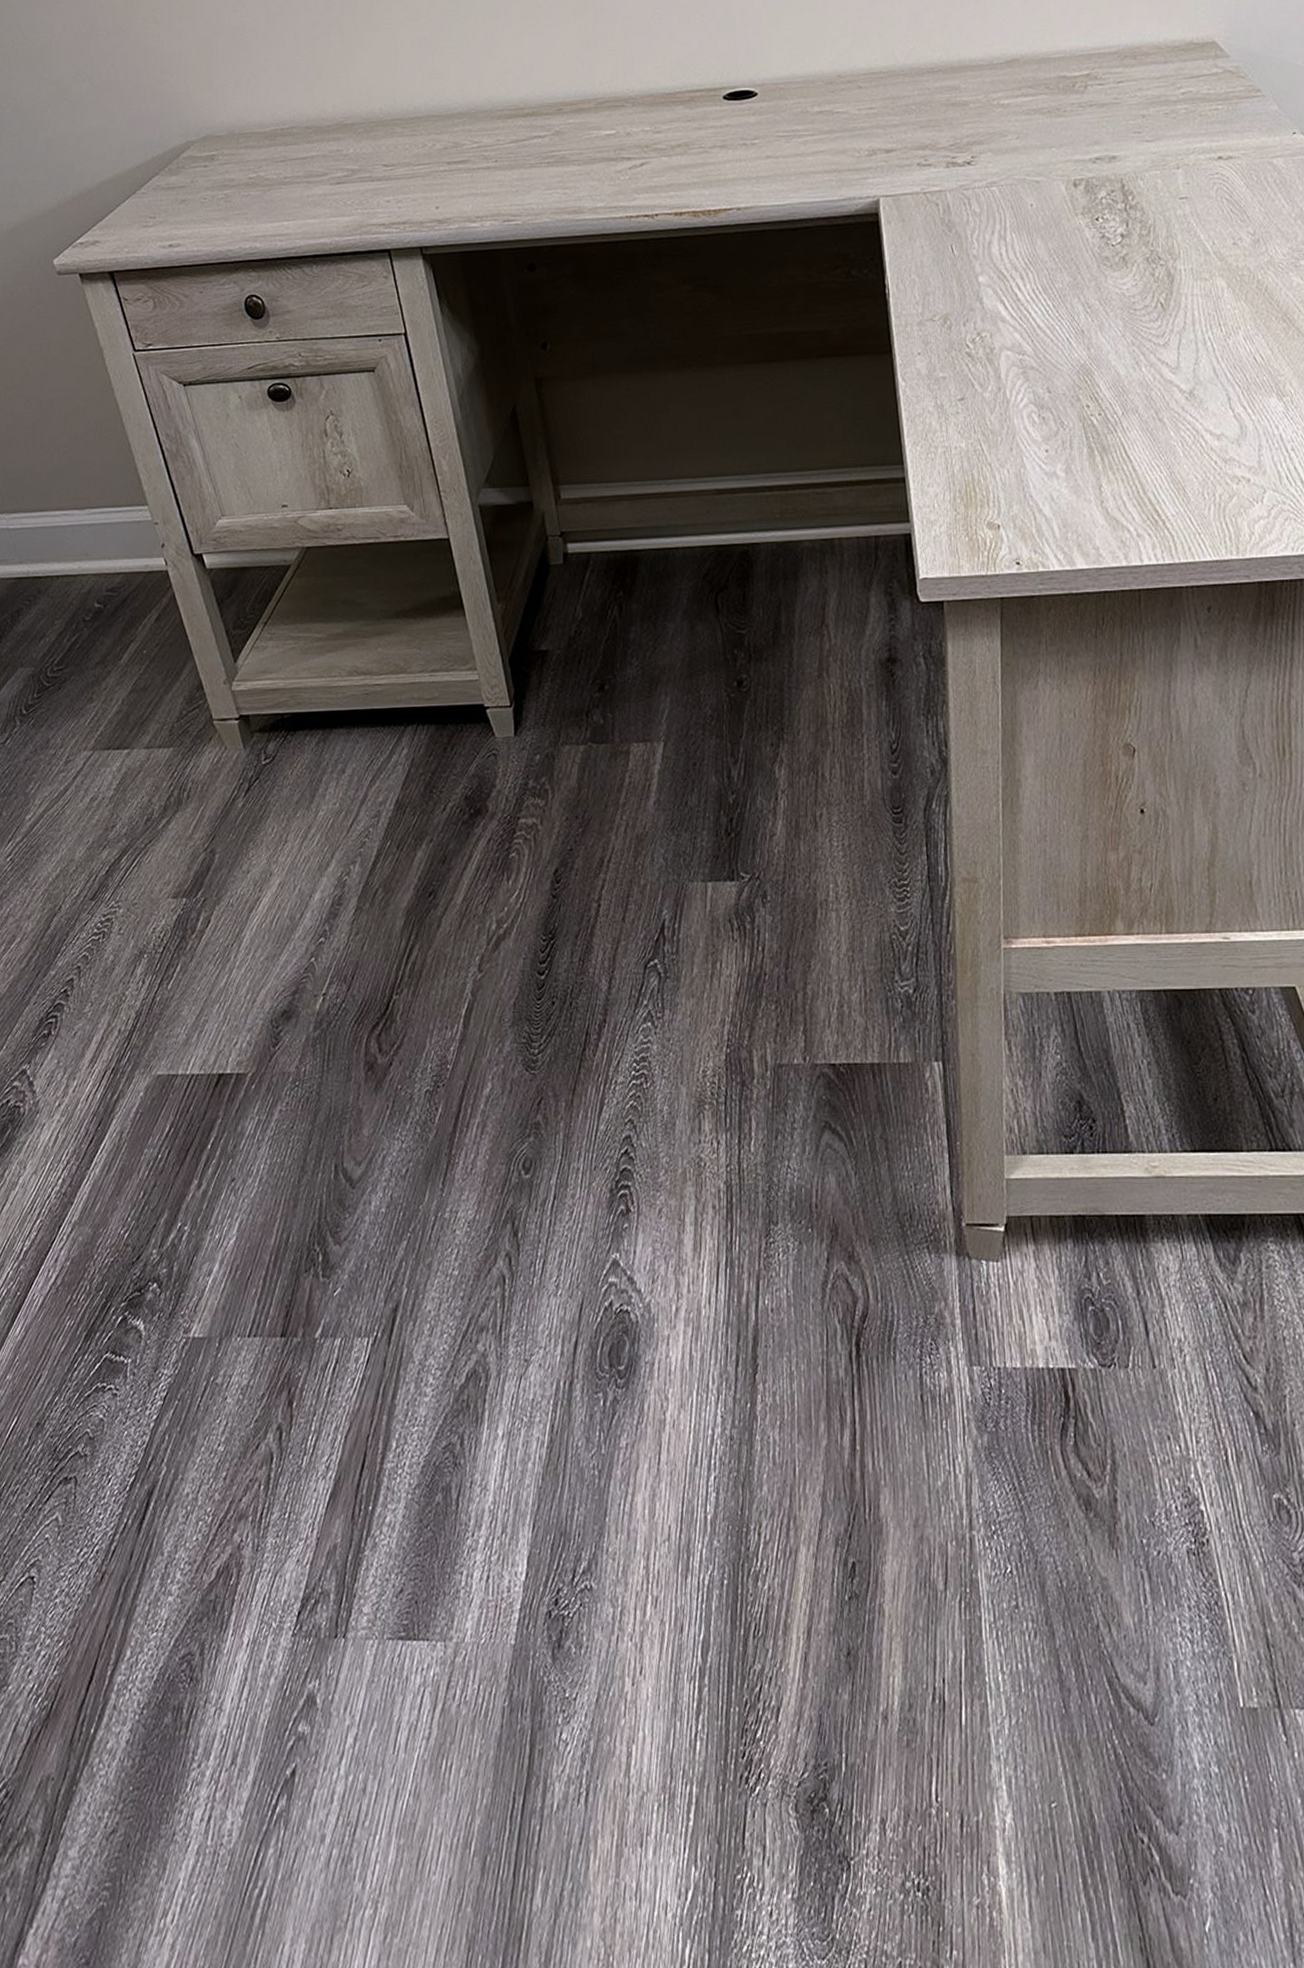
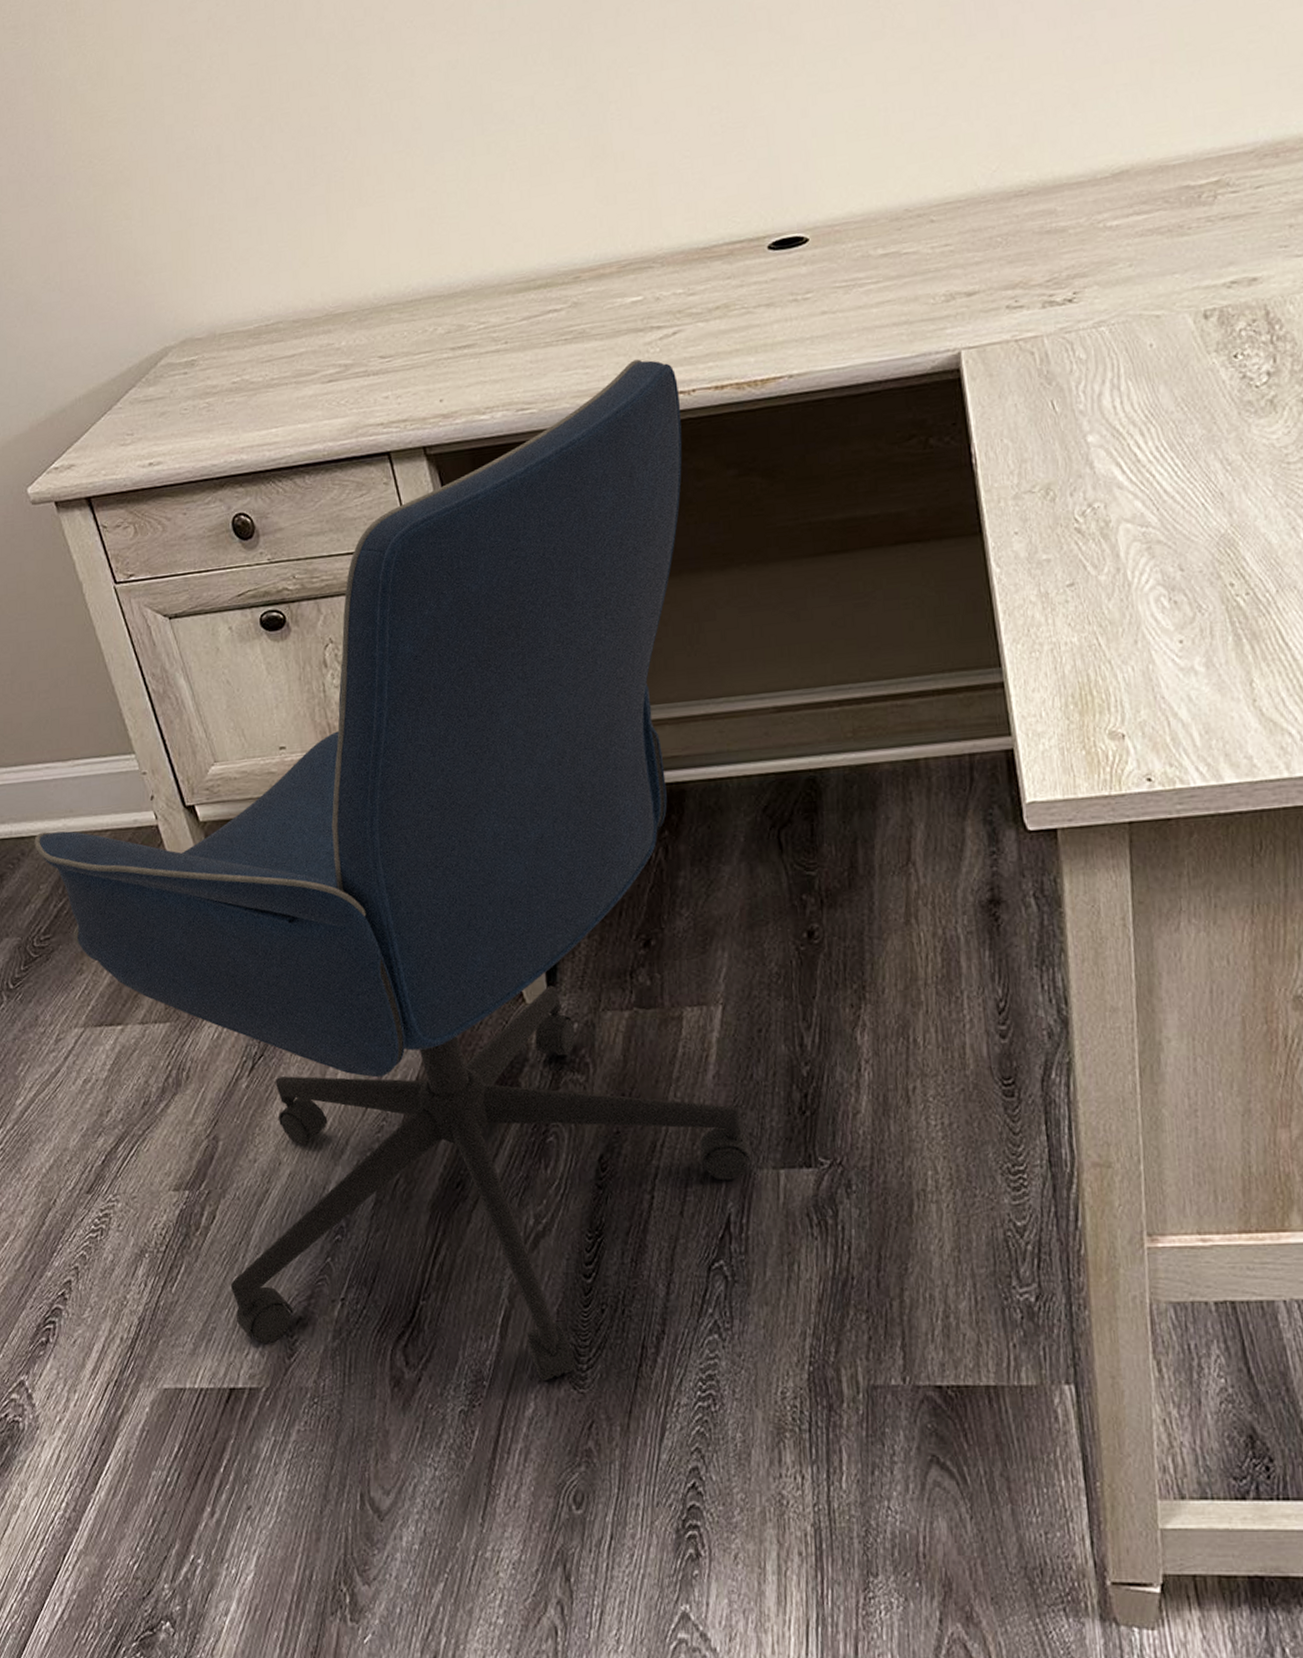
office chair: none [50,185,684,1064] -> present [34,359,751,1382]

